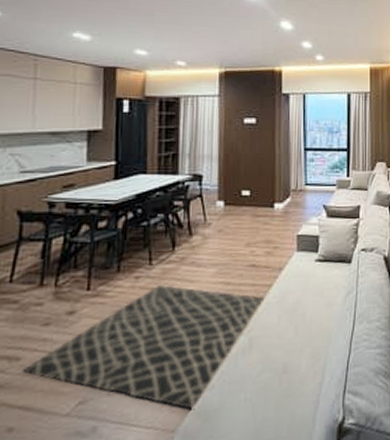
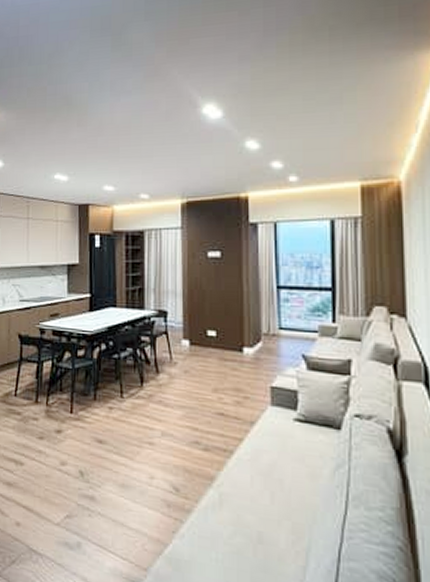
rug: present [23,285,265,410] -> none [25,419,235,555]

